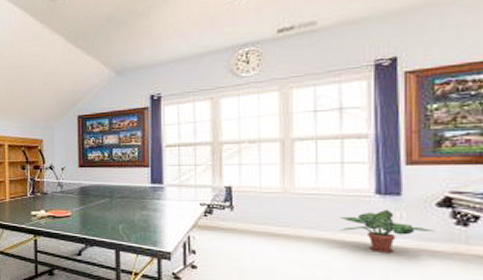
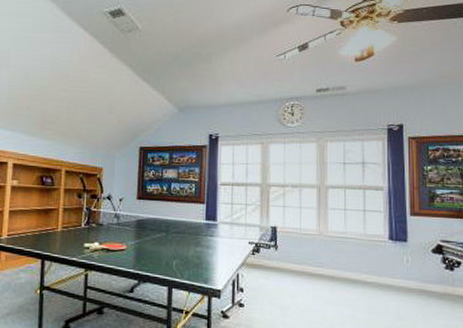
potted plant: present [340,209,435,253] -> none [363,253,431,293]

